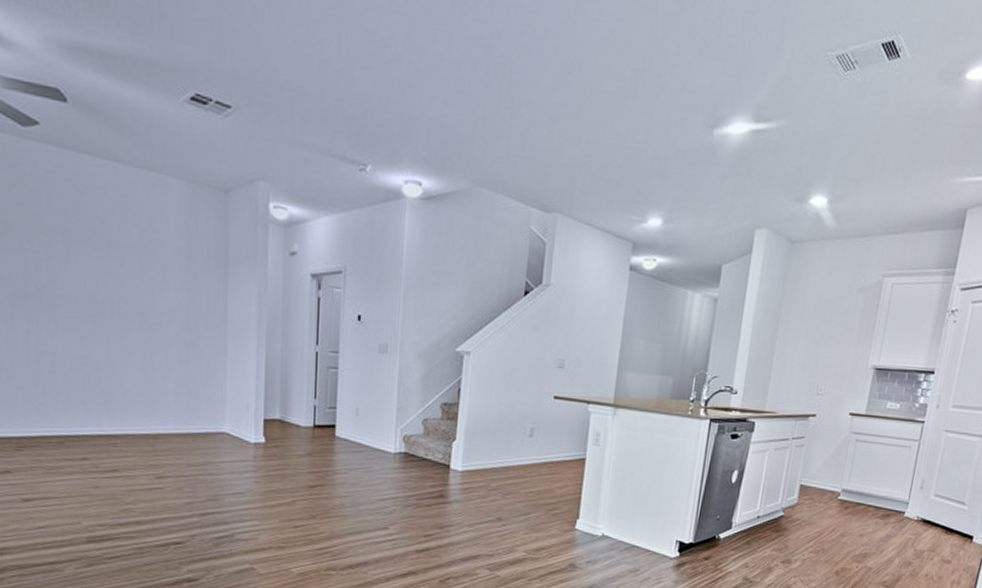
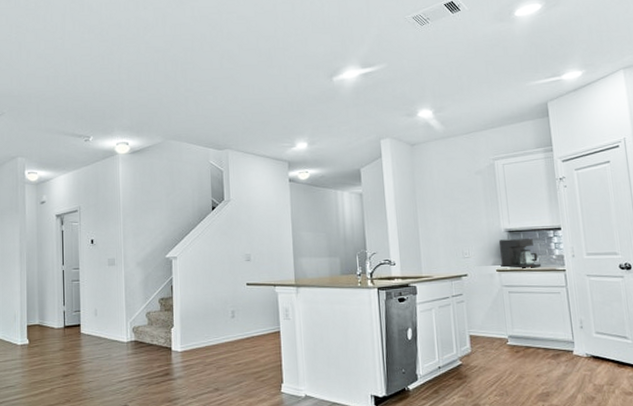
coffee maker: none [855,377,901,416] -> present [498,238,542,269]

